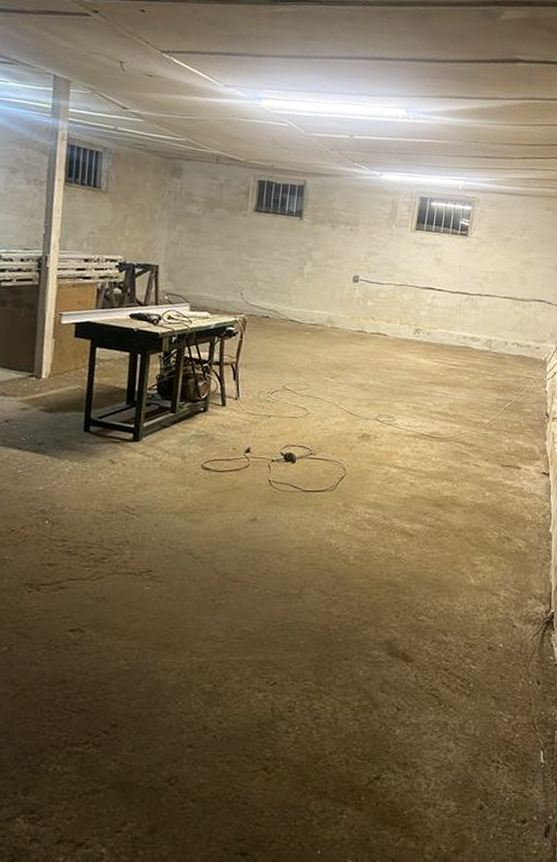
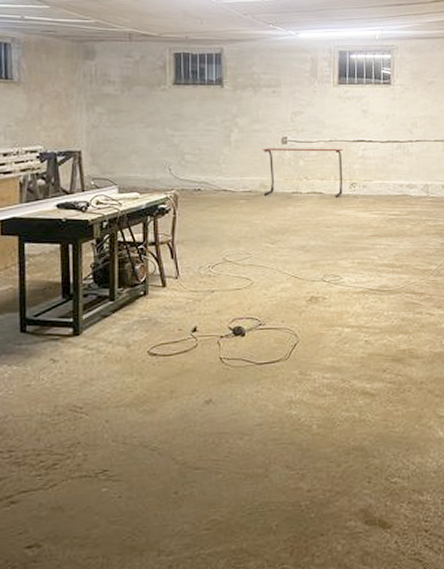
desk: none [329,284,413,341] -> present [261,148,344,198]

